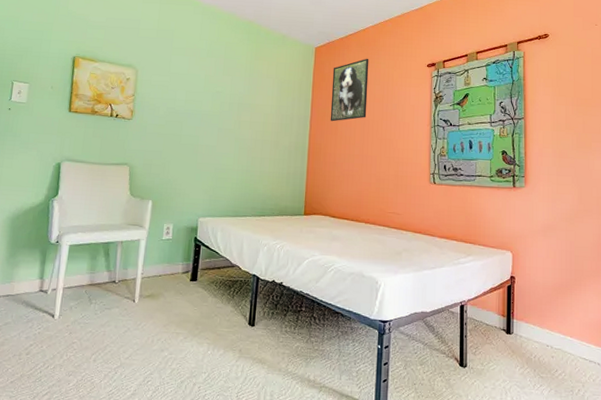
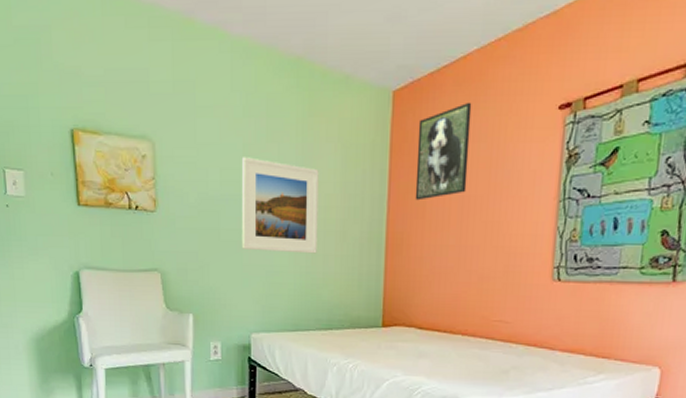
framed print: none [197,84,260,157] -> present [241,157,319,254]

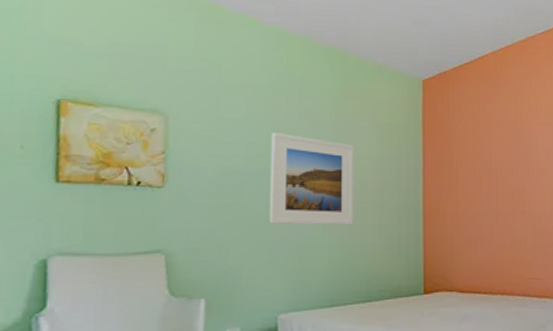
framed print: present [415,102,472,201] -> none [447,92,493,173]

